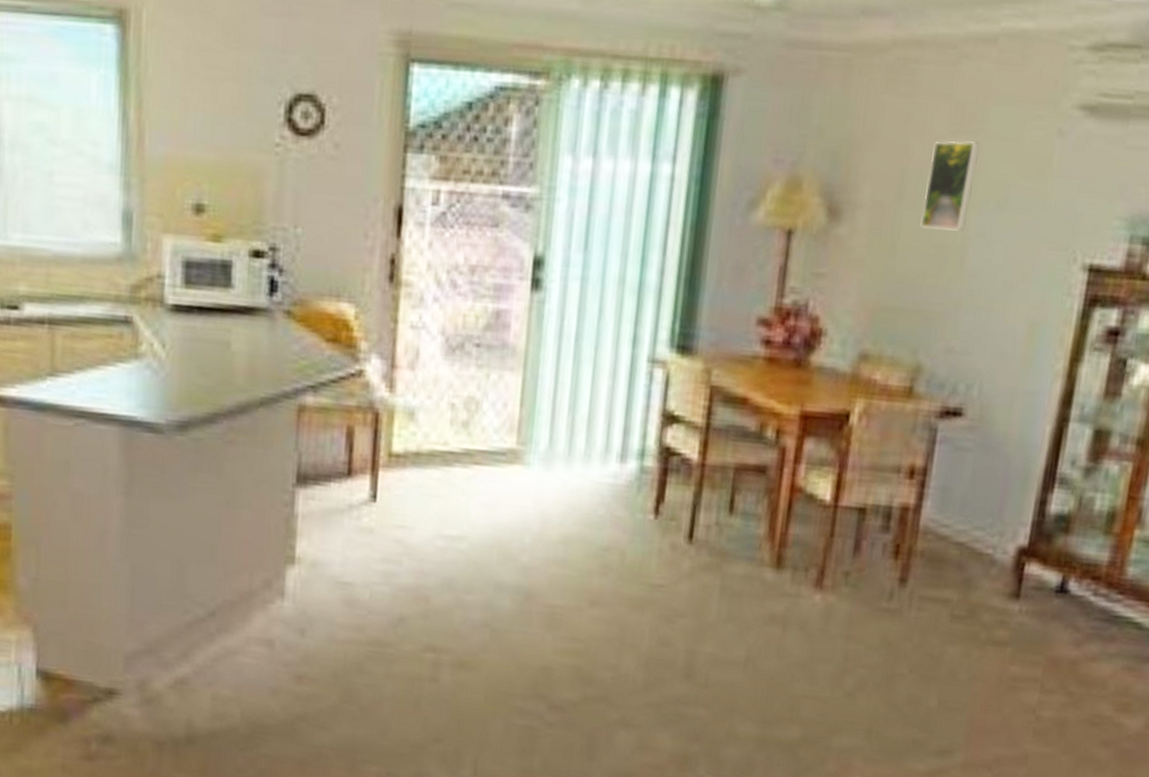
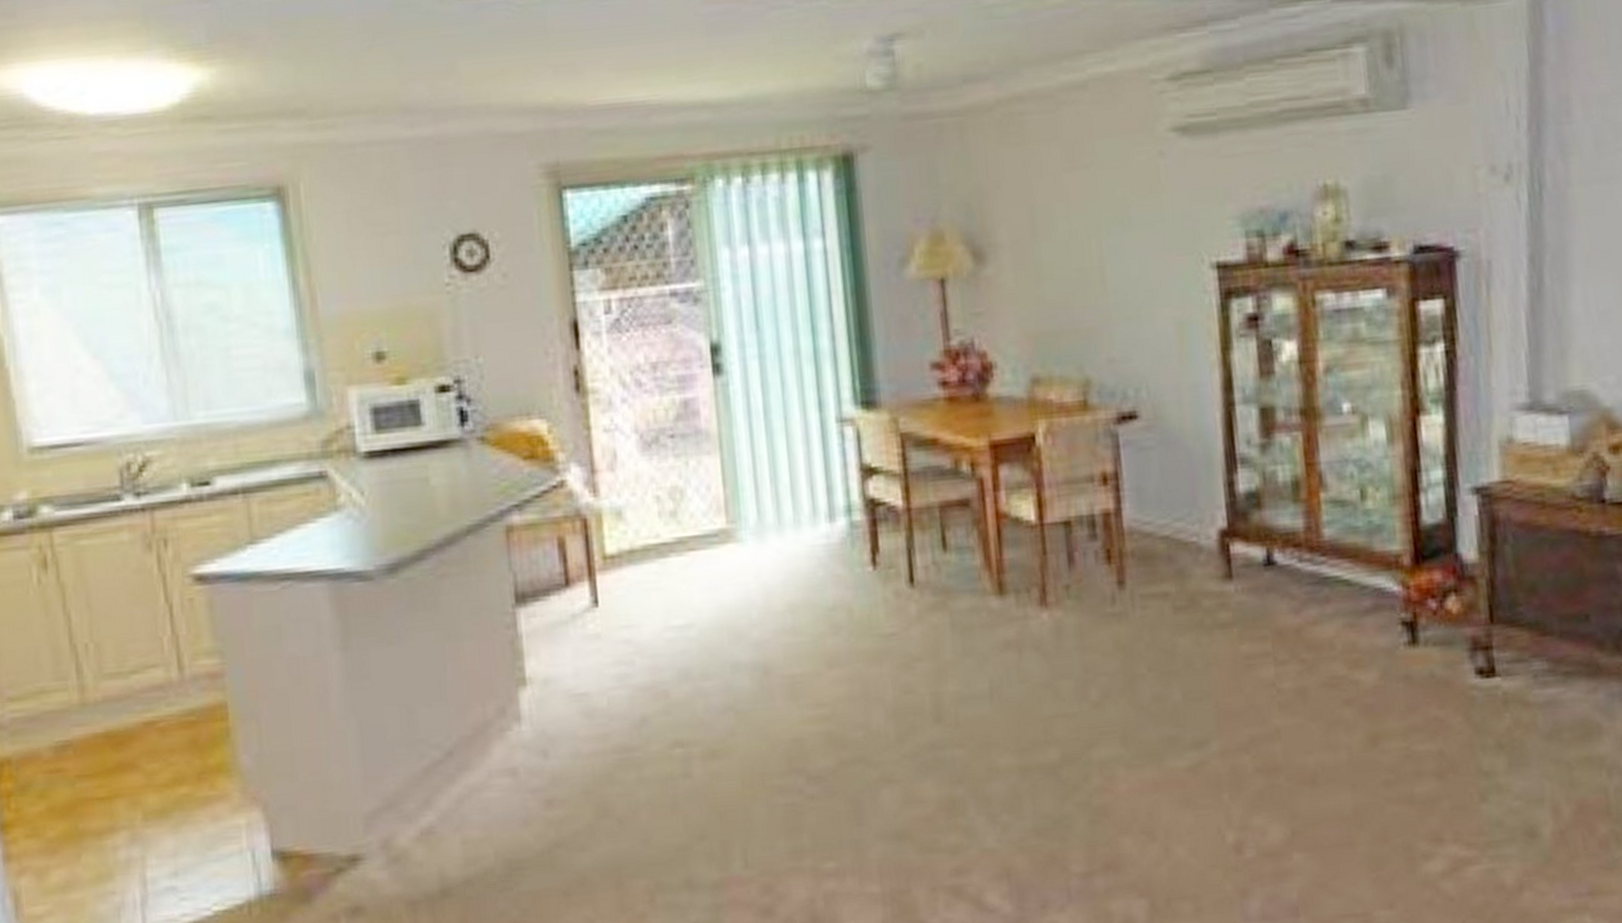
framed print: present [920,141,980,231] -> none [1053,174,1099,256]

